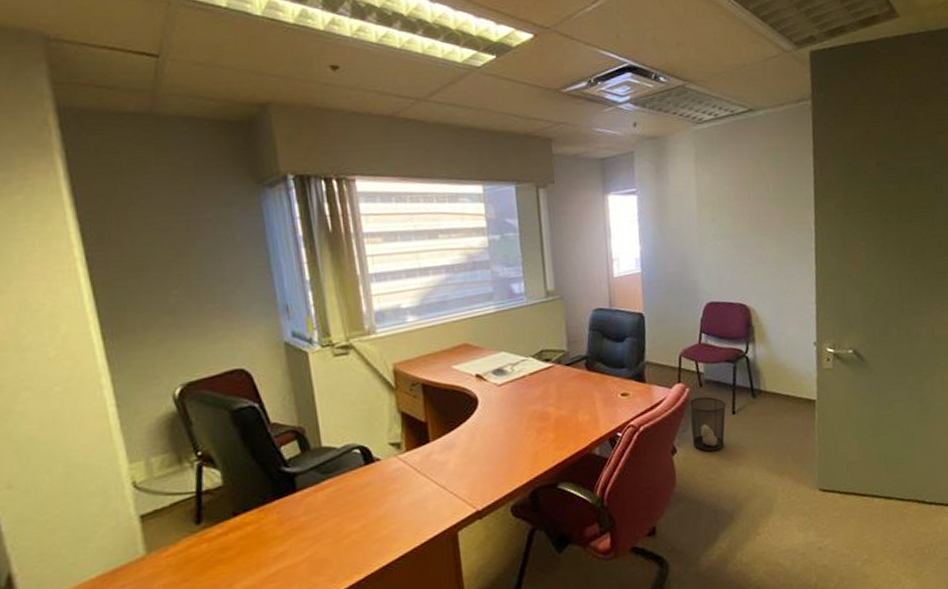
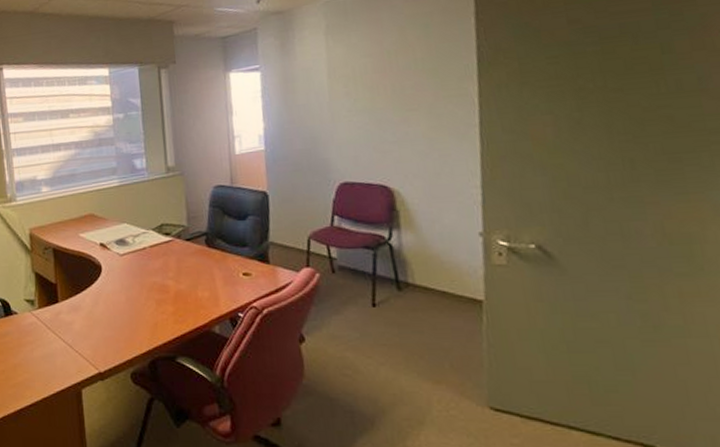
waste bin: present [688,397,726,452] -> none [318,285,364,346]

